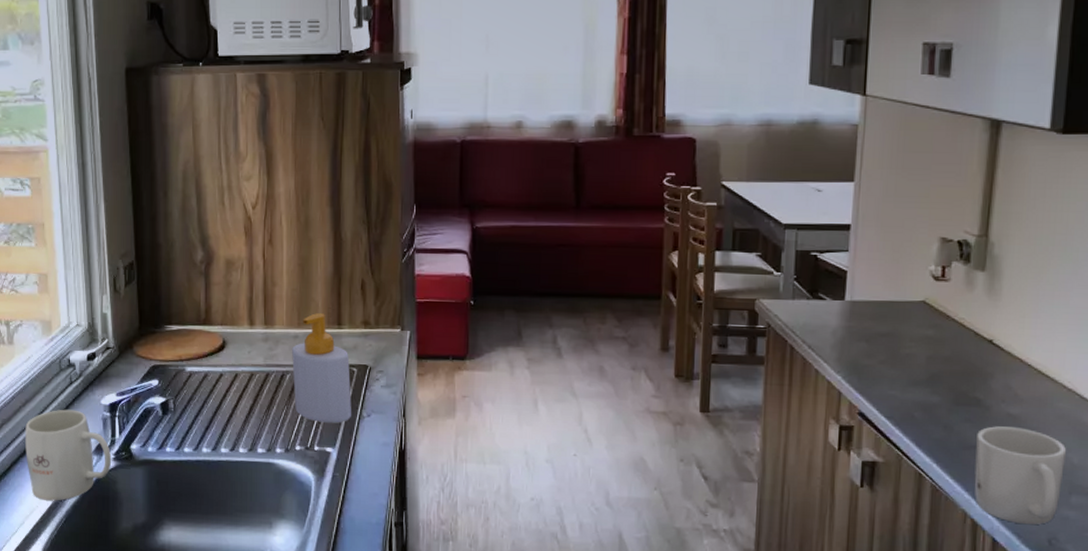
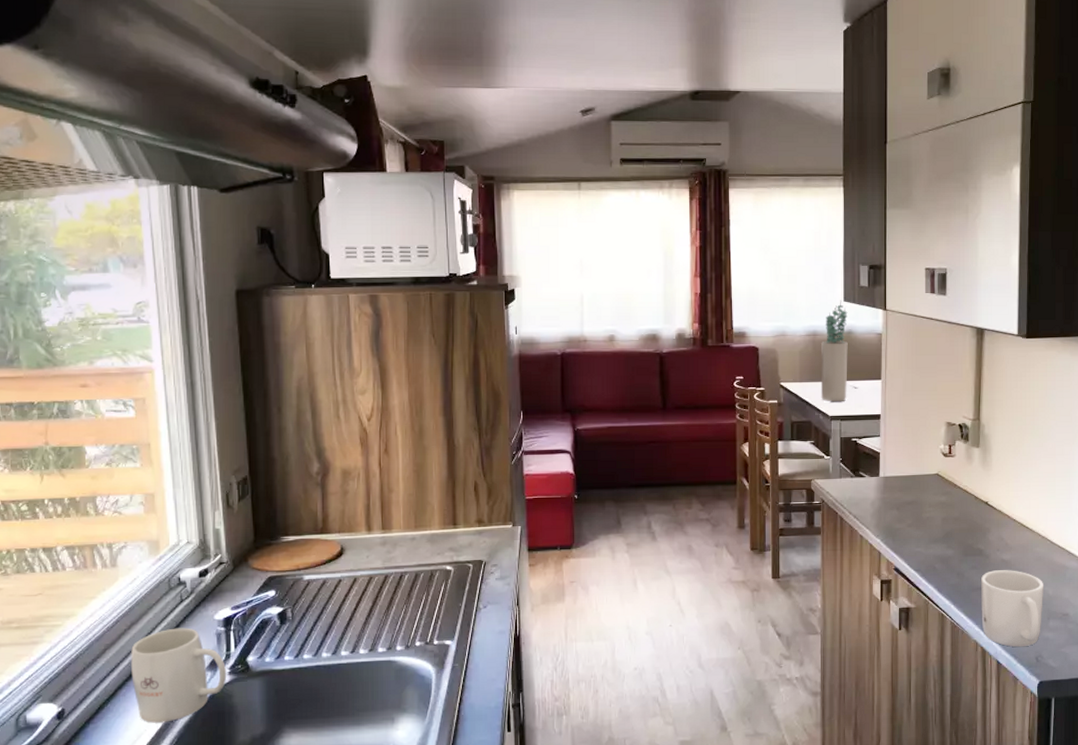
soap bottle: present [292,313,352,423] -> none [410,515,469,618]
vase: none [772,82,814,208] -> present [820,300,848,402]

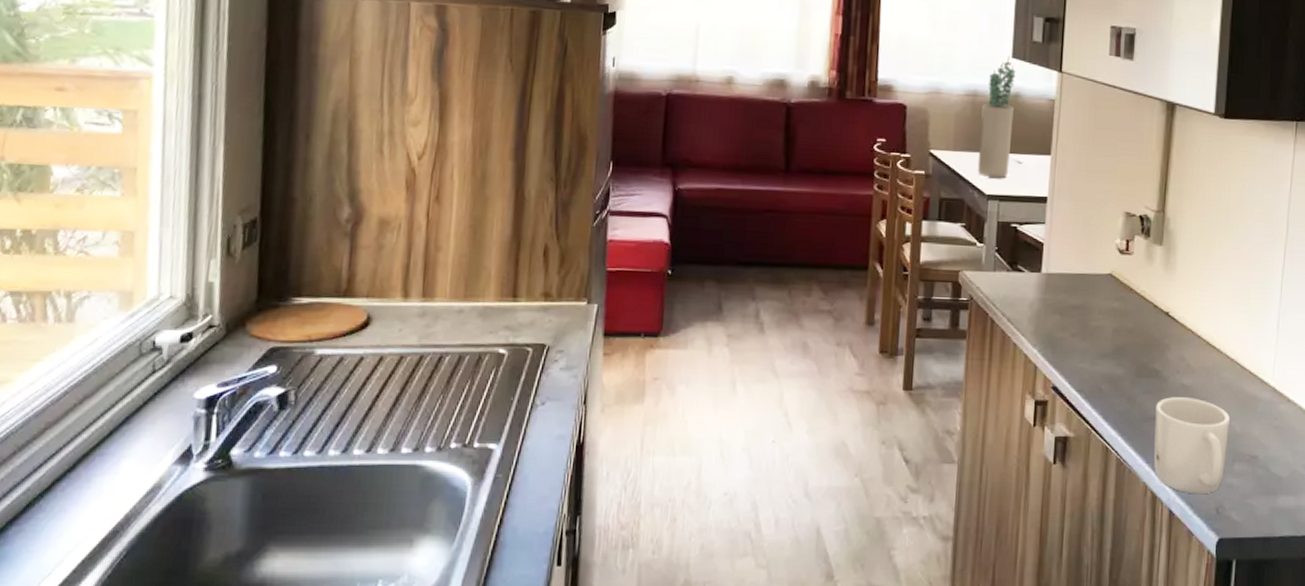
mug: present [131,627,227,723] -> none [75,406,203,529]

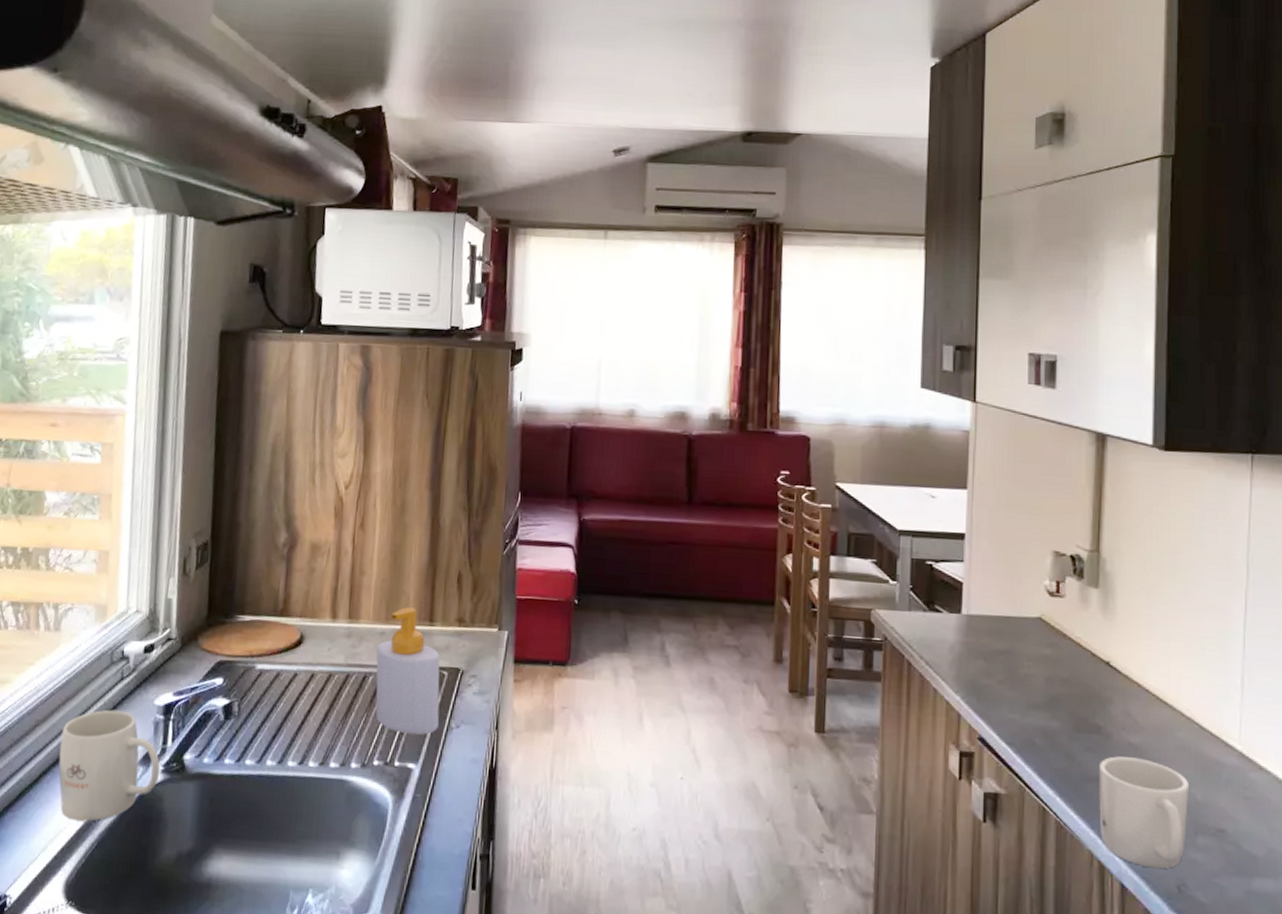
mug: none [75,406,203,529] -> present [58,709,161,822]
soap bottle: none [453,283,525,414] -> present [375,607,440,735]
vase: present [977,56,1016,179] -> none [887,386,926,514]

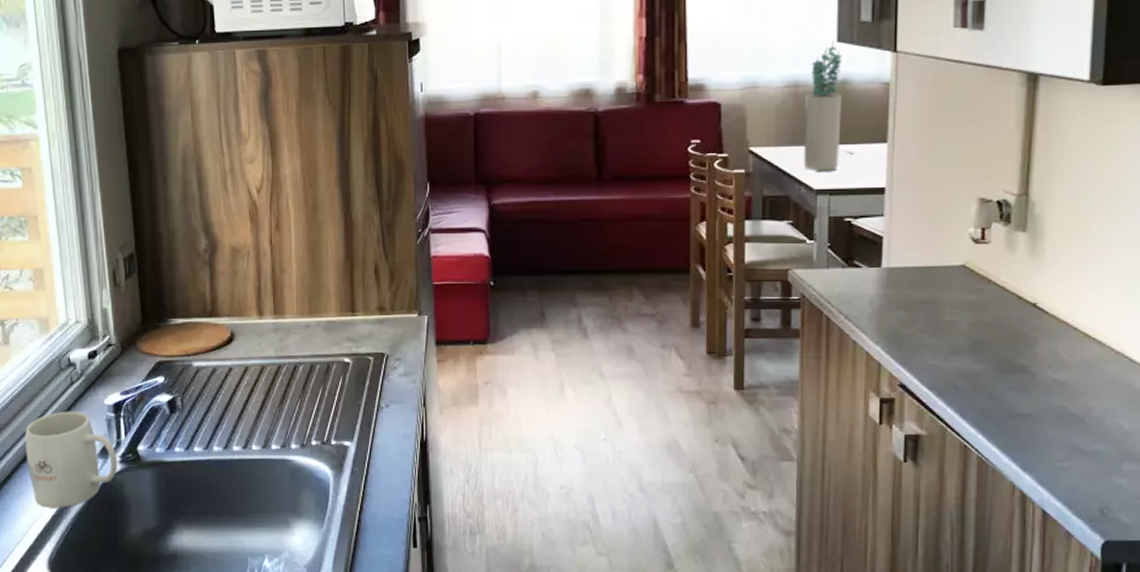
soap bottle: present [375,607,440,735] -> none [304,300,370,415]
vase: none [887,386,926,514] -> present [803,40,842,172]
mug: present [1099,756,1190,869] -> none [1021,393,1117,495]

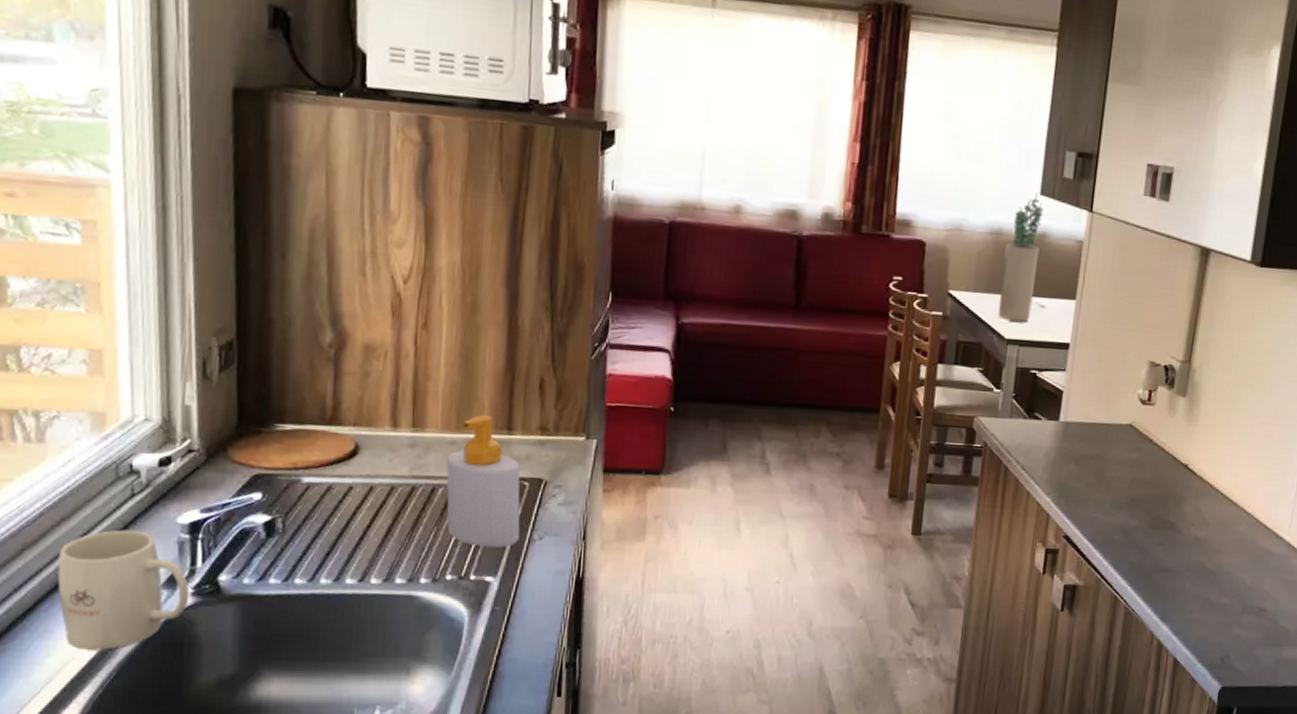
soap bottle: none [304,300,370,415] -> present [446,415,521,548]

